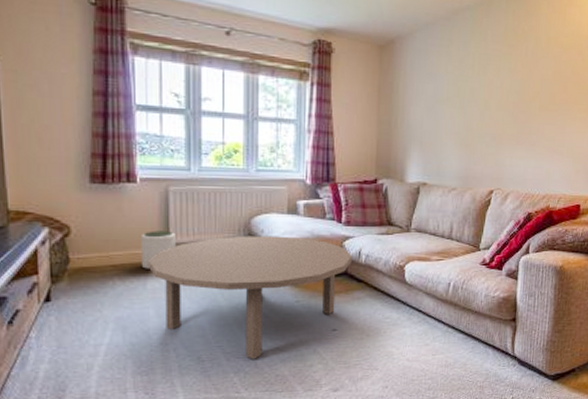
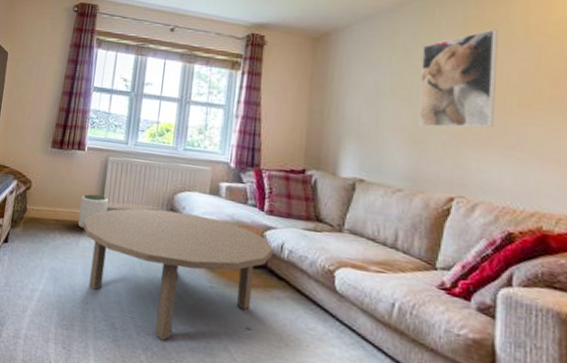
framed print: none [468,39,529,131] -> present [418,29,498,128]

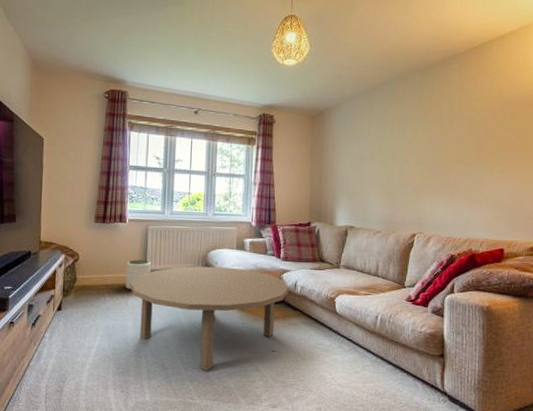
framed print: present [418,29,498,128] -> none [390,105,443,183]

